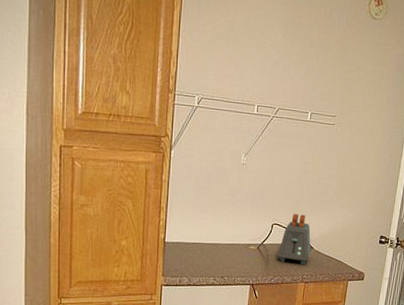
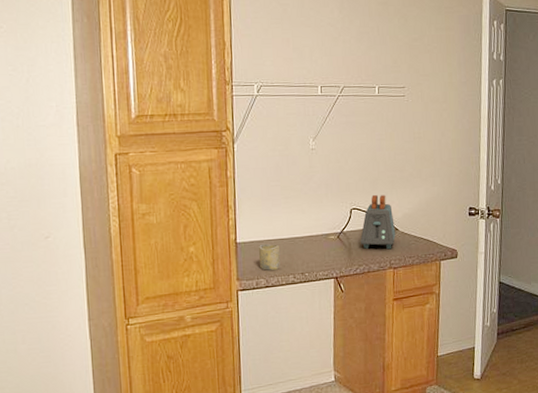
cup: none [184,246,203,272] -> present [258,243,280,271]

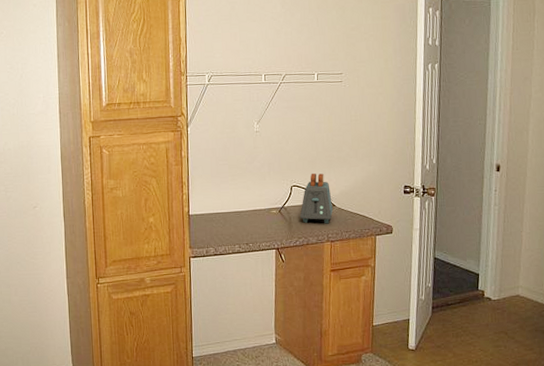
cup: present [258,243,280,271] -> none [208,216,227,241]

